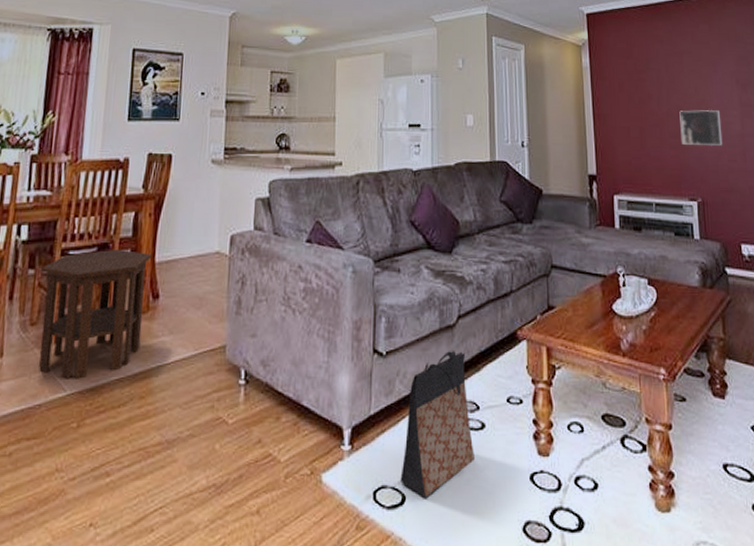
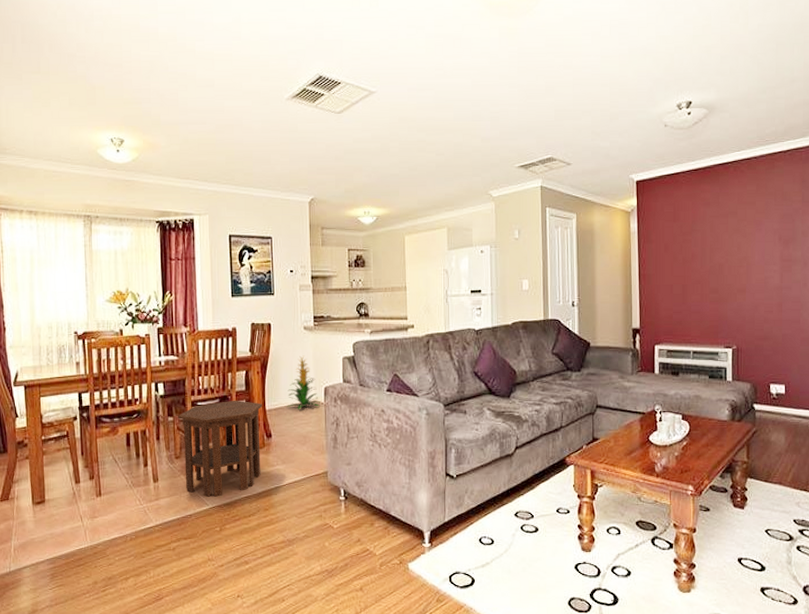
indoor plant: none [182,195,224,263] -> present [287,355,320,409]
bag: present [400,351,474,498] -> none [470,474,529,580]
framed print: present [679,109,723,147] -> none [721,265,761,300]

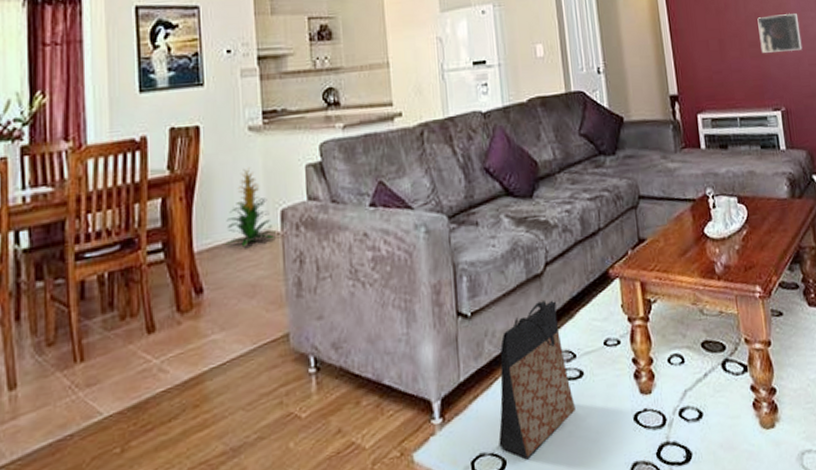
side table: present [178,400,263,497] -> none [52,243,189,401]
bag: none [470,474,529,580] -> present [498,300,575,459]
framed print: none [721,265,761,300] -> present [757,13,803,53]

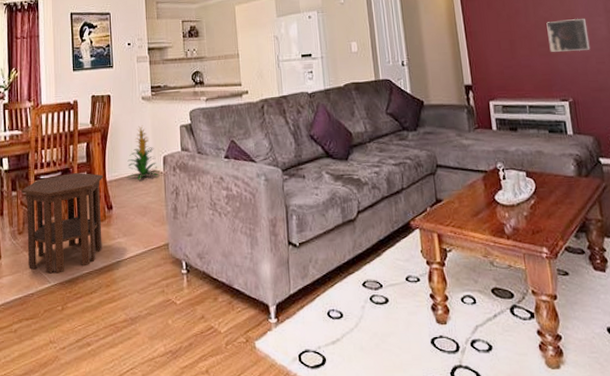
side table: none [52,243,189,401] -> present [21,172,104,274]
bag: present [498,300,575,459] -> none [320,240,382,359]

